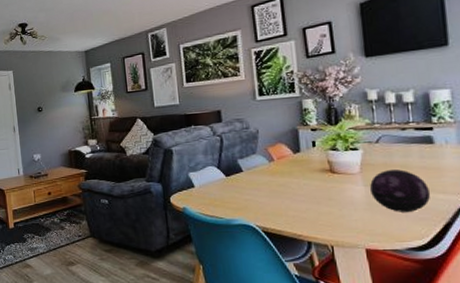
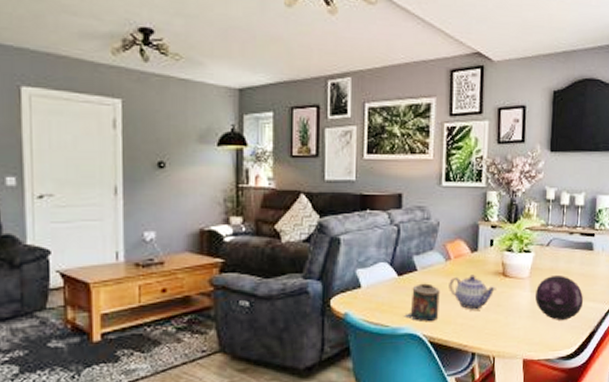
candle: none [236,181,270,215] -> present [404,283,440,322]
teapot: none [275,173,326,204] -> present [449,275,497,310]

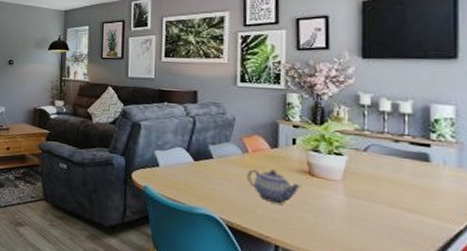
candle: present [404,283,440,322] -> none [200,170,237,208]
decorative orb: present [534,276,584,320] -> none [350,182,421,233]

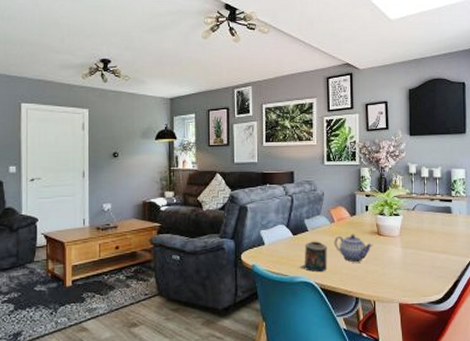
candle: none [200,170,237,208] -> present [299,241,327,272]

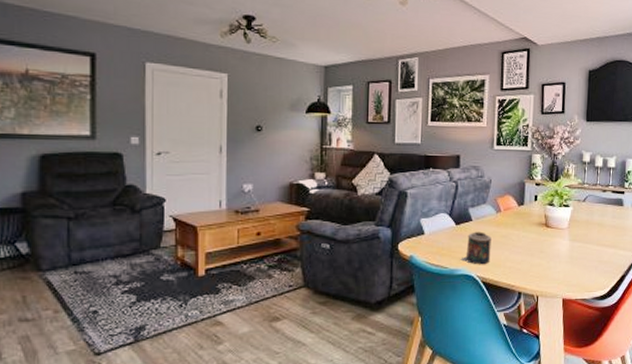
teapot: present [334,234,373,263] -> none [499,225,540,255]

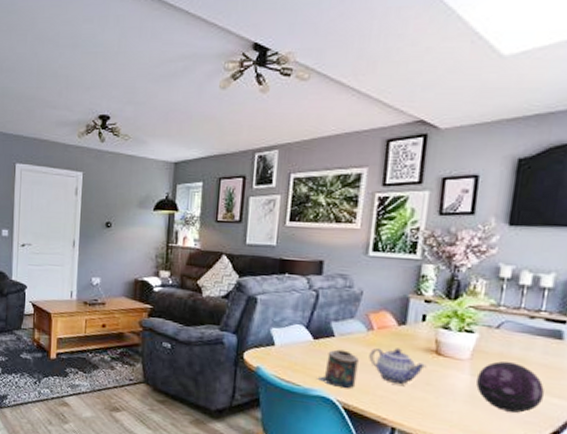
teapot: none [499,225,540,255] -> present [369,348,427,385]
decorative orb: none [572,227,615,265] -> present [475,361,545,413]

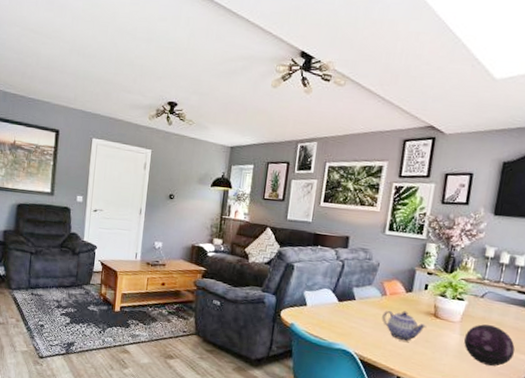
candle: present [317,349,359,389] -> none [340,310,374,344]

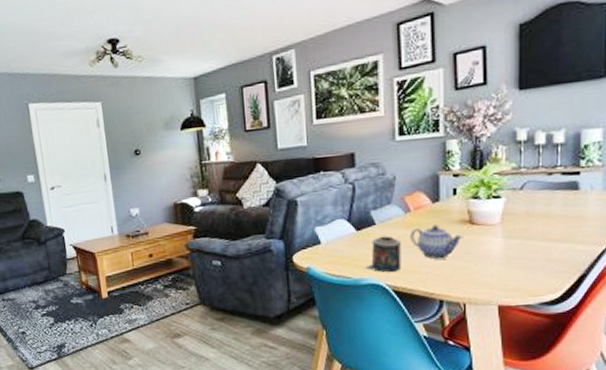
candle: none [340,310,374,344] -> present [365,236,402,273]
decorative orb: present [463,324,515,366] -> none [508,219,570,265]

